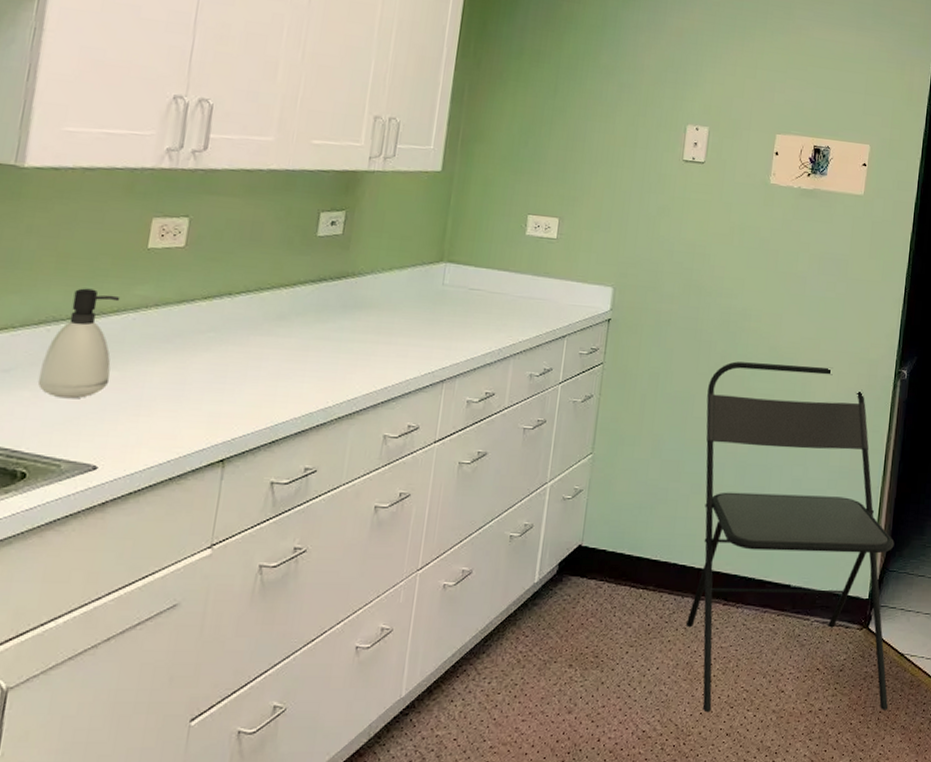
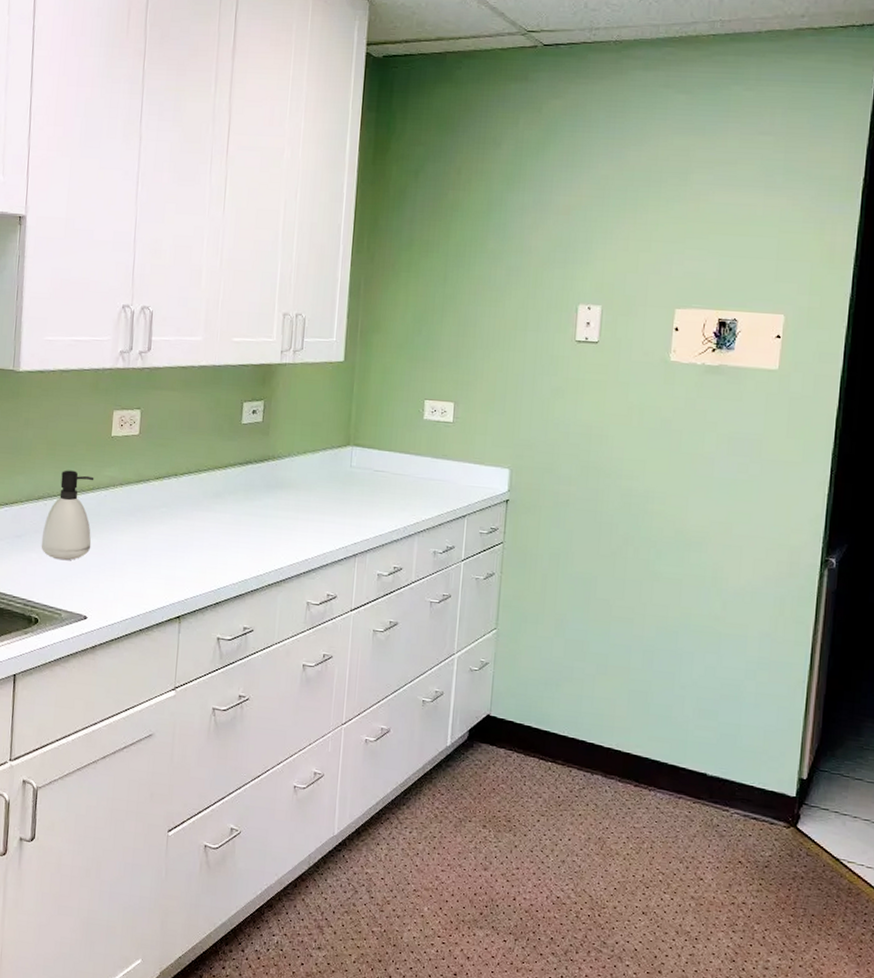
folding chair: present [686,361,894,711] -> none [597,544,825,915]

